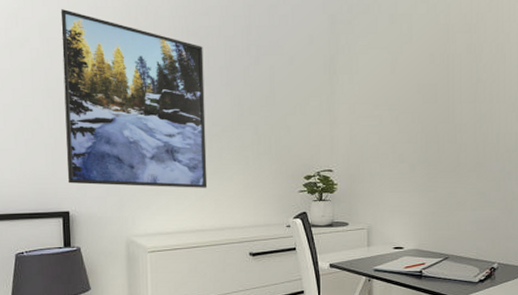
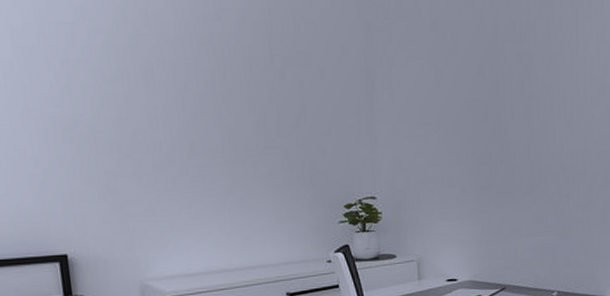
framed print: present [60,9,208,188] -> none [36,12,233,223]

